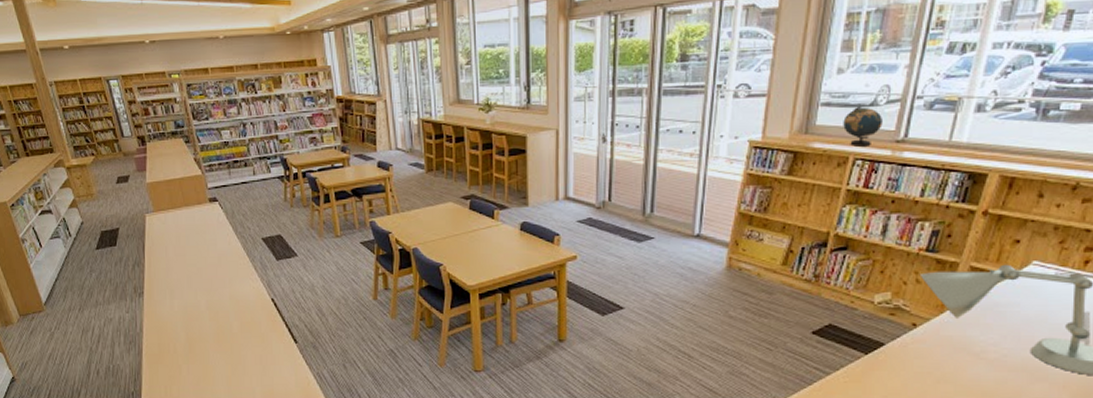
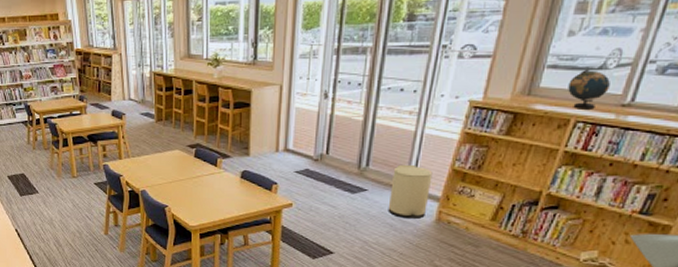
pedal bin: none [676,209,719,266] -> present [388,164,433,219]

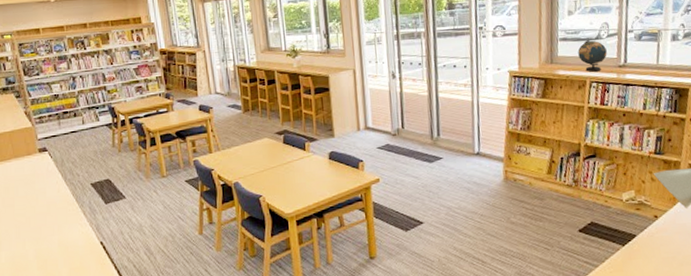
pedal bin: present [388,164,433,219] -> none [460,130,495,181]

